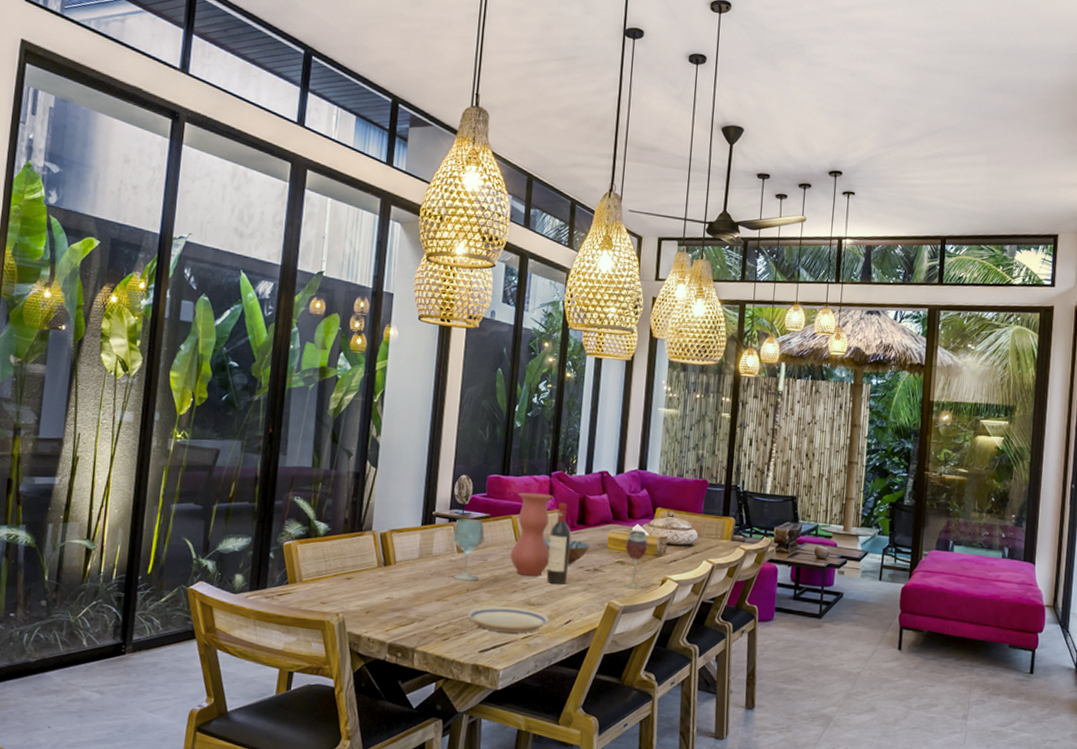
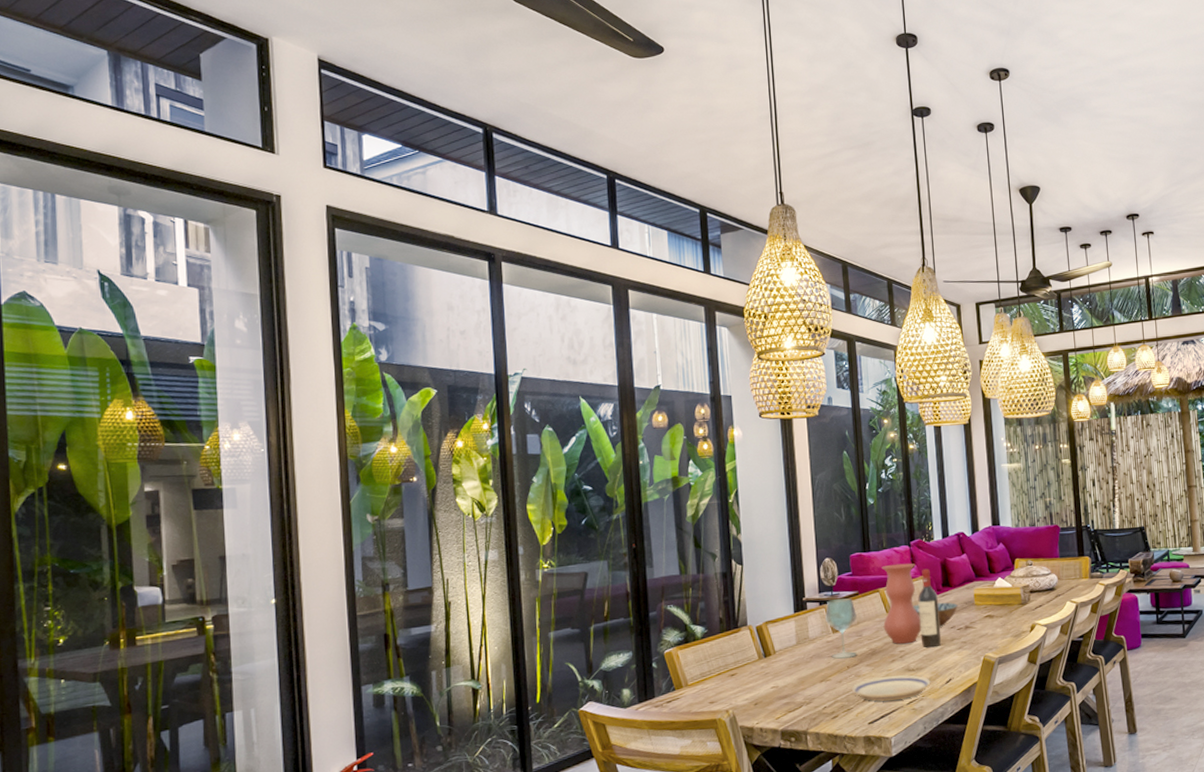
wineglass: present [624,530,648,590] -> none [991,583,1014,640]

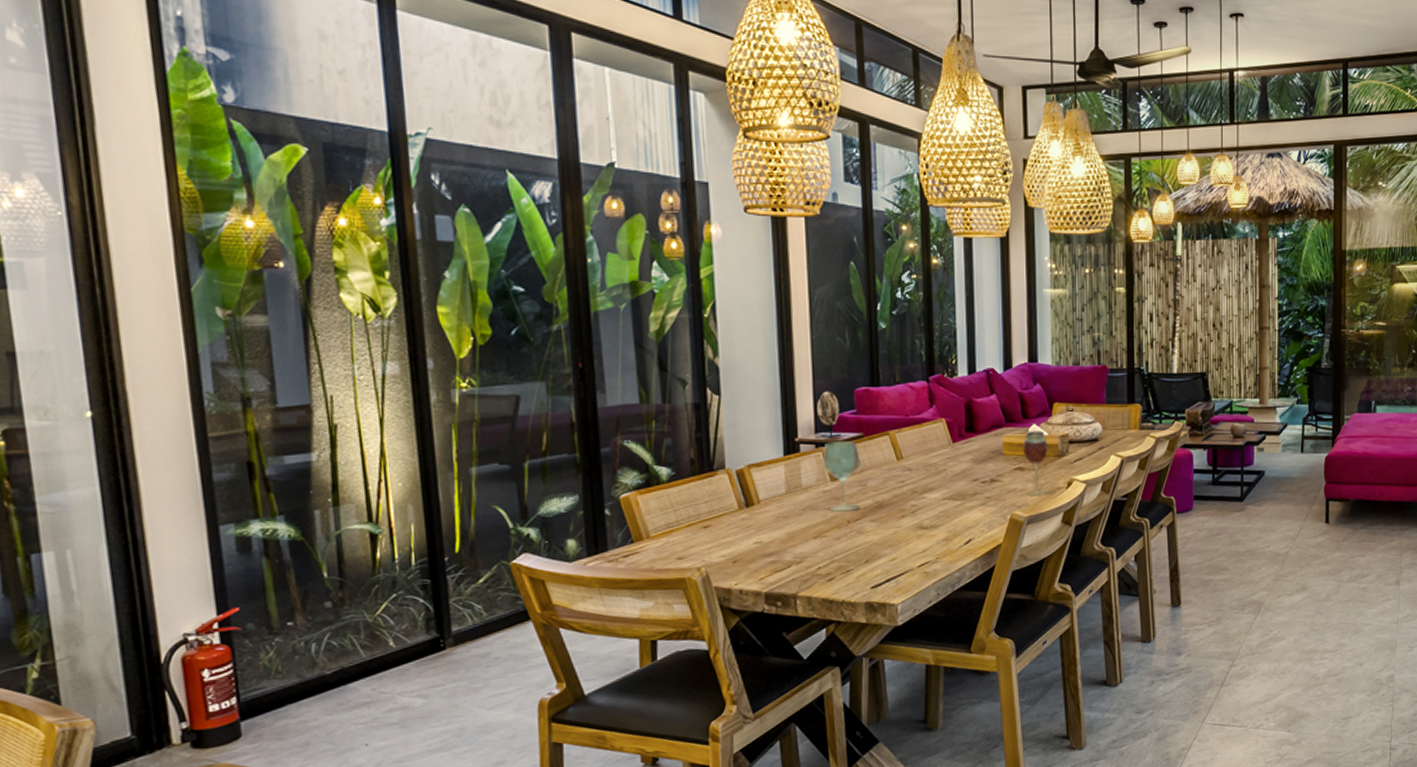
plate: present [852,674,931,702] -> none [852,532,947,563]
vase: present [882,563,921,644] -> none [893,402,938,497]
bowl: present [912,602,958,626] -> none [929,450,983,478]
wine bottle: present [918,568,942,647] -> none [935,409,962,502]
wineglass: none [991,583,1014,640] -> present [1022,430,1048,497]

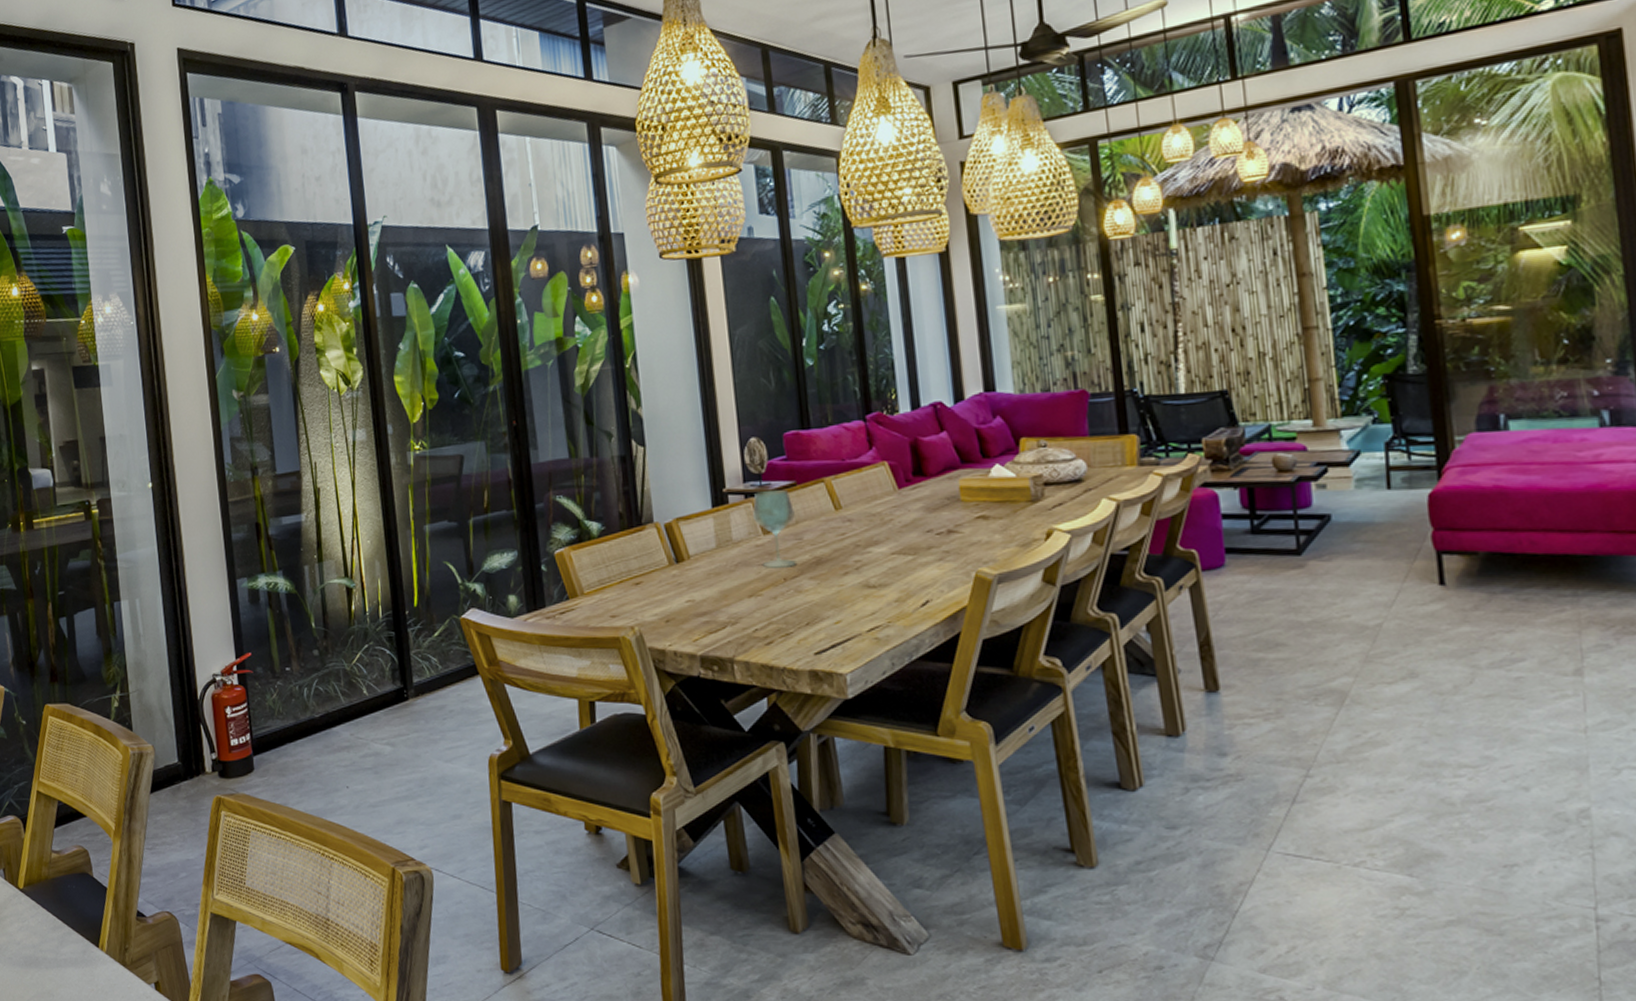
wineglass: present [1022,430,1048,497] -> none [984,471,1021,551]

